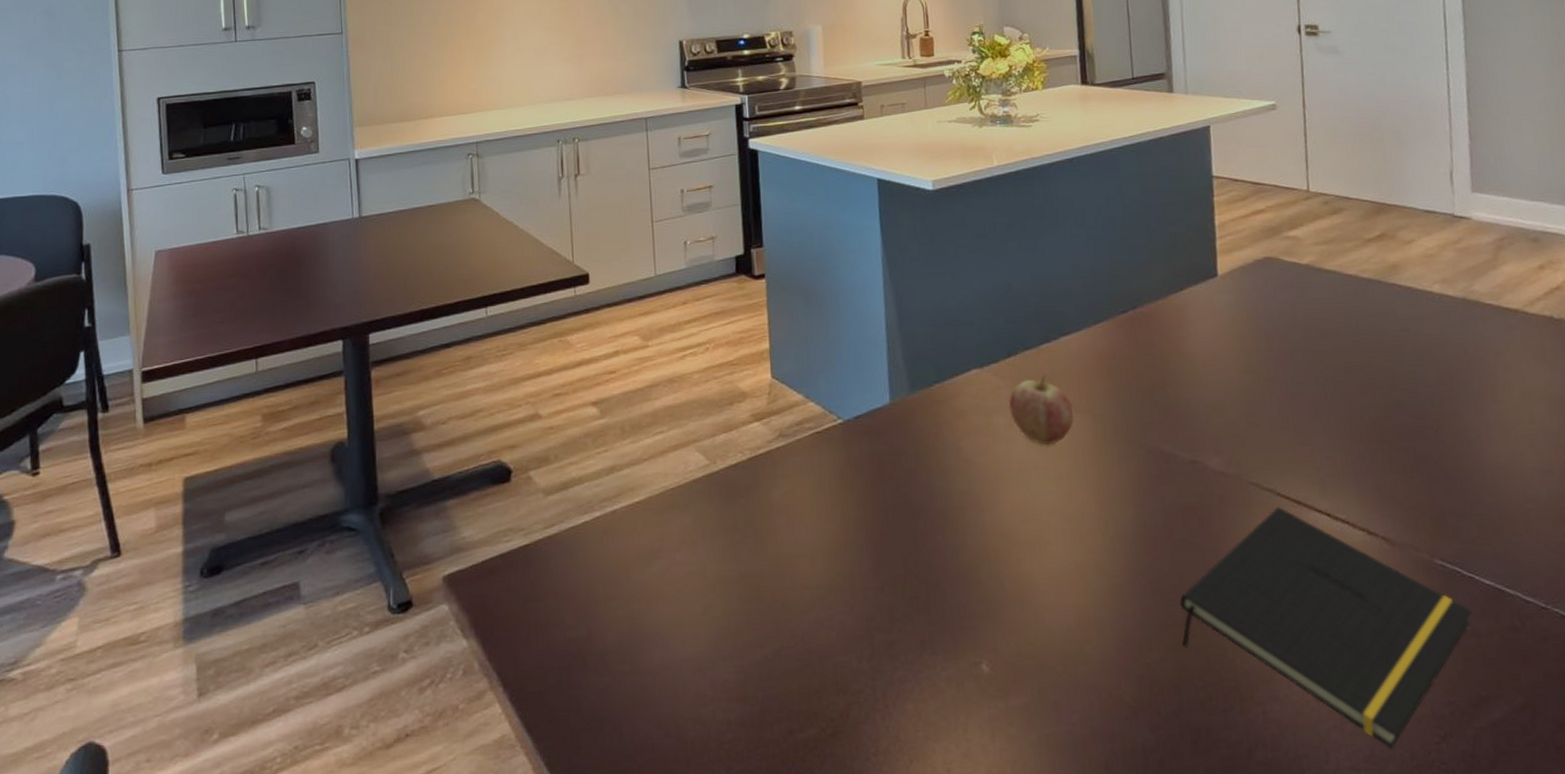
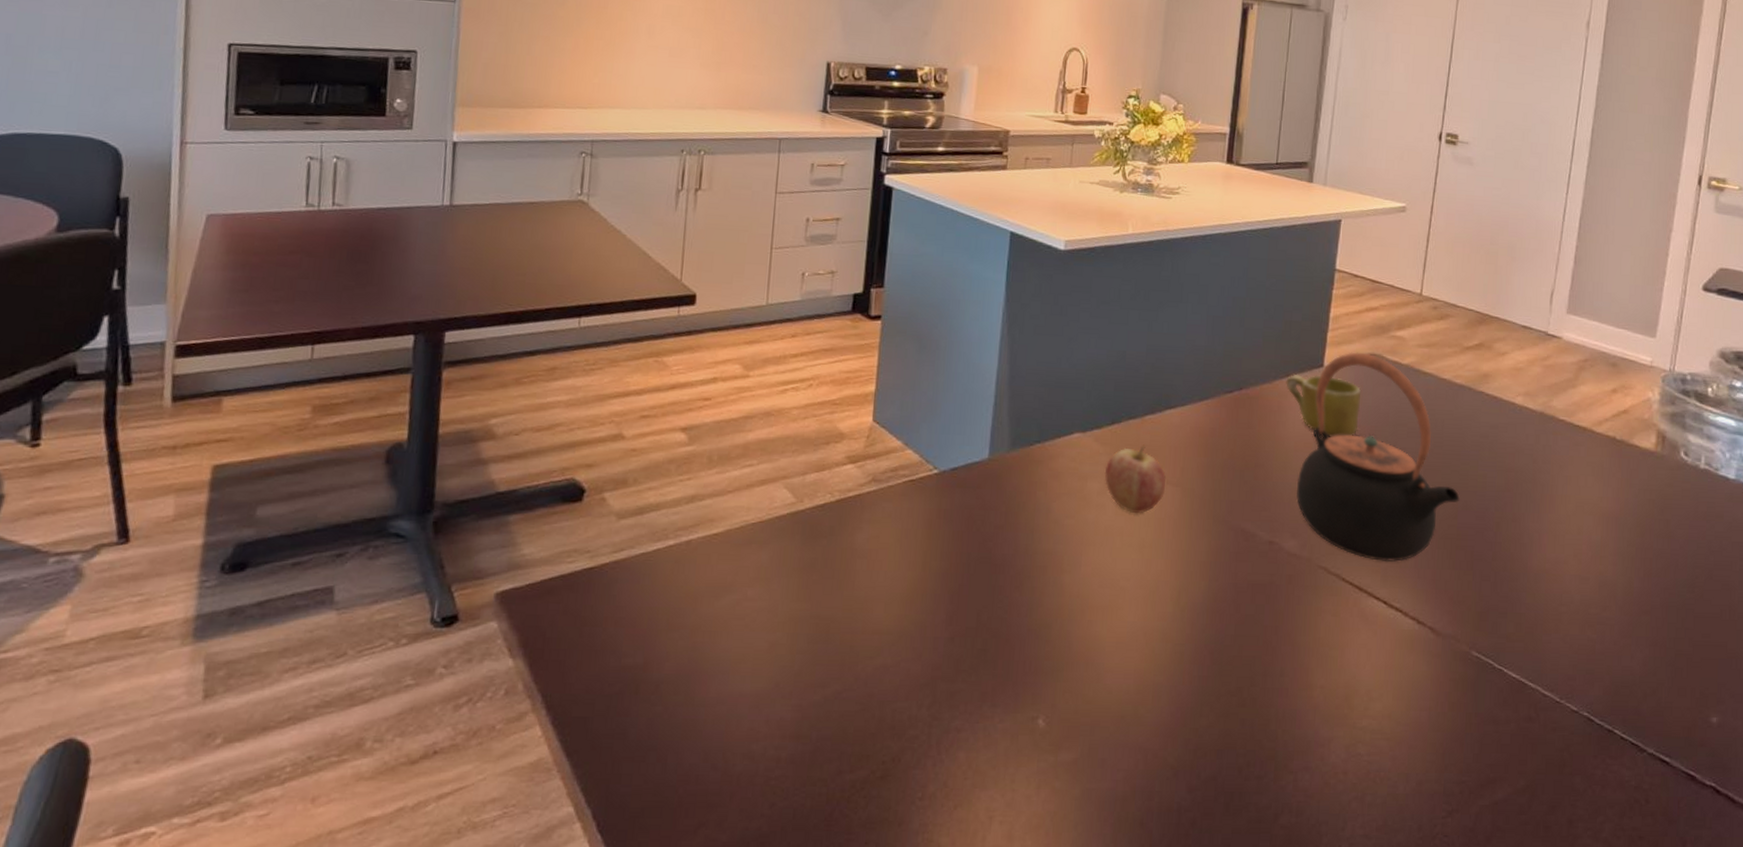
mug: none [1180,285,1266,348] -> present [1286,374,1361,437]
notepad: present [1180,507,1473,749] -> none [1230,591,1496,821]
teapot: none [1210,257,1391,472] -> present [1296,352,1460,563]

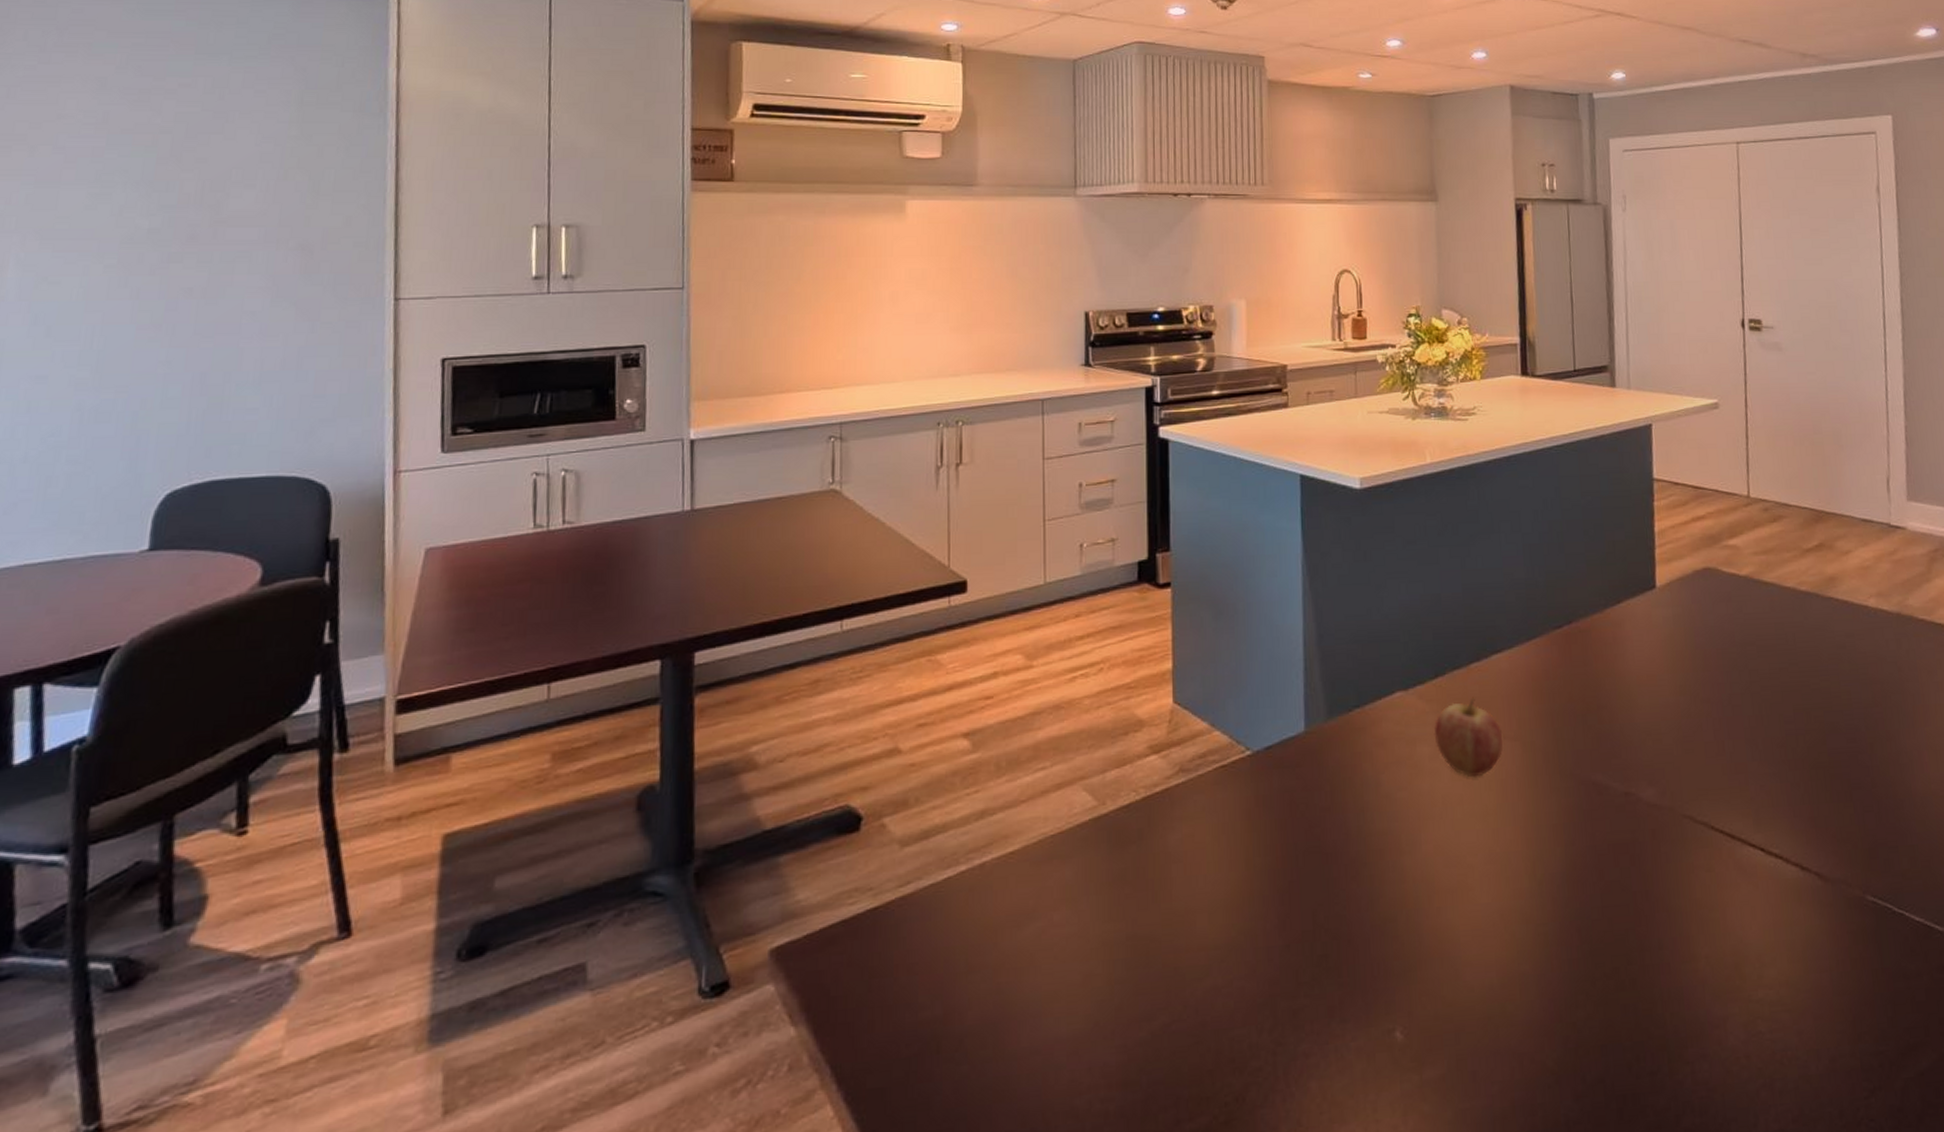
mug: present [1286,374,1361,437] -> none [1618,598,1703,666]
teapot: present [1296,352,1460,563] -> none [1646,567,1826,803]

